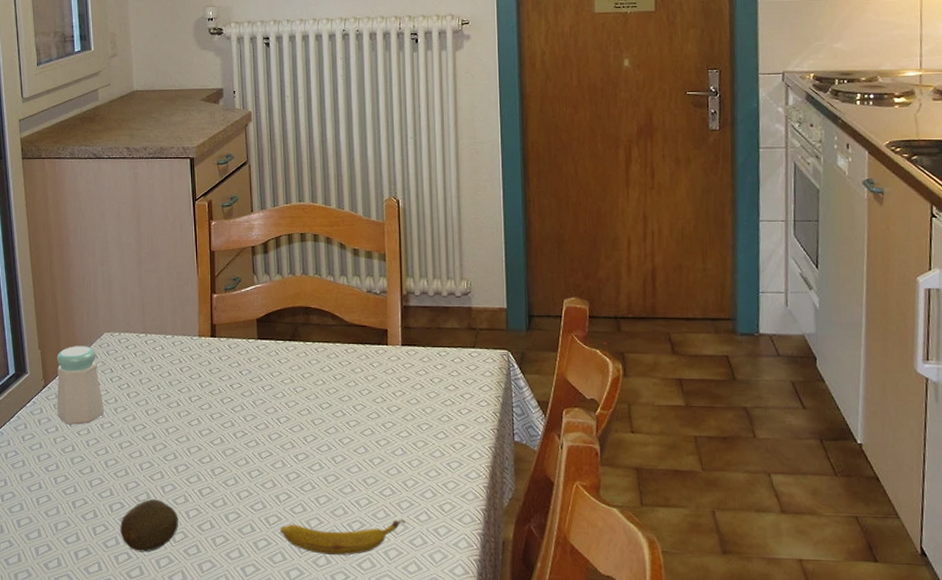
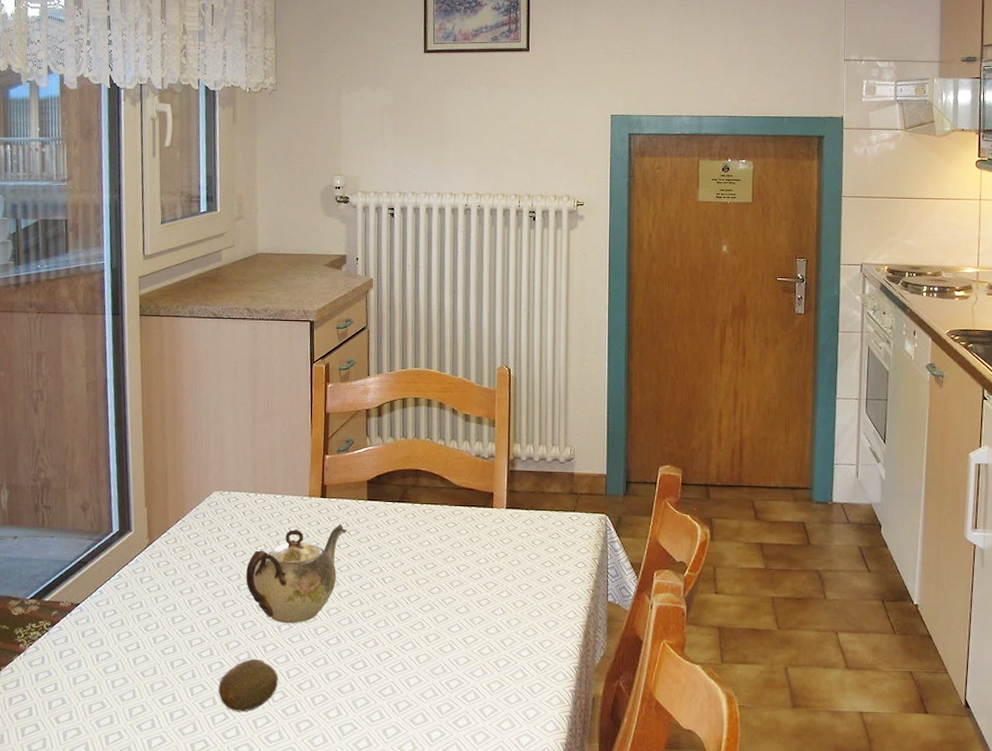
salt shaker: present [56,346,105,425] -> none [160,504,210,584]
teapot: none [141,363,239,465] -> present [246,523,347,624]
banana: present [280,519,405,555] -> none [379,677,501,713]

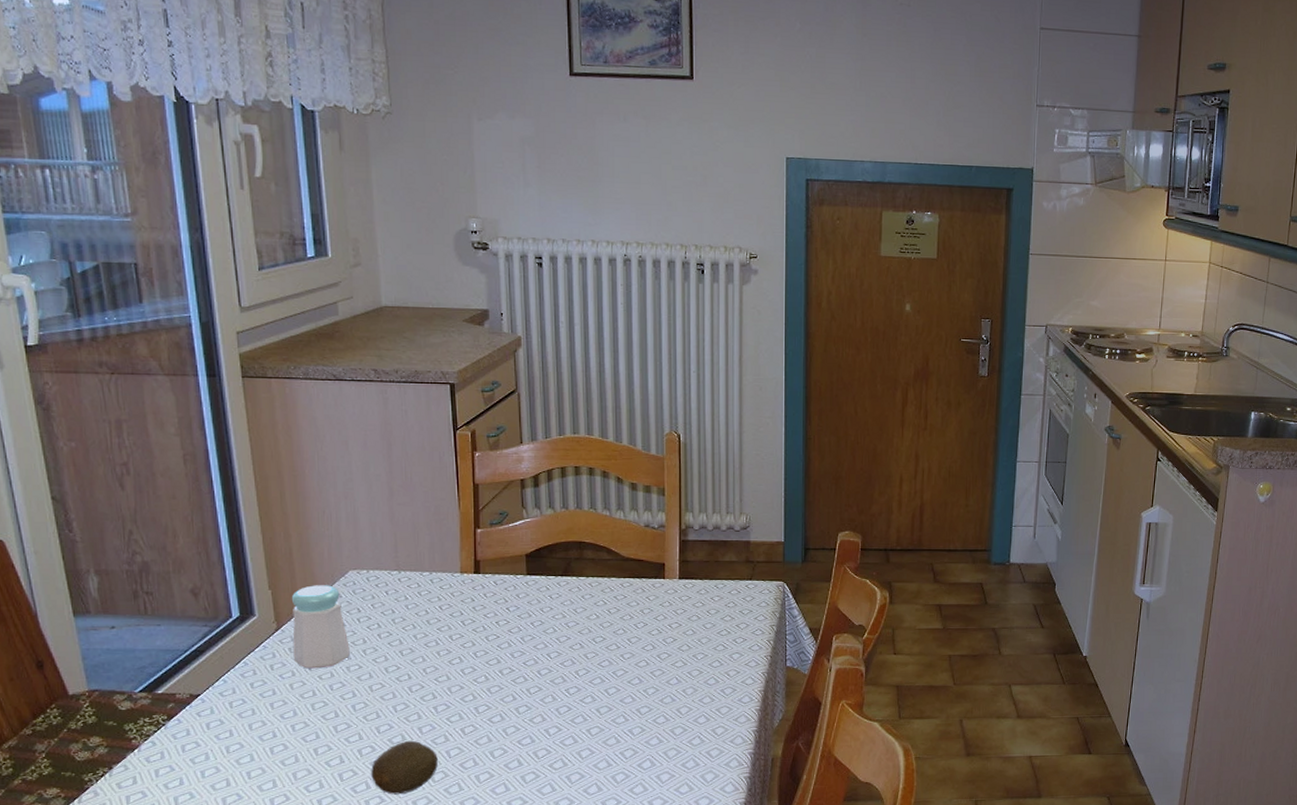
salt shaker: none [160,504,210,584] -> present [291,585,351,669]
teapot: present [246,523,347,624] -> none [394,600,506,704]

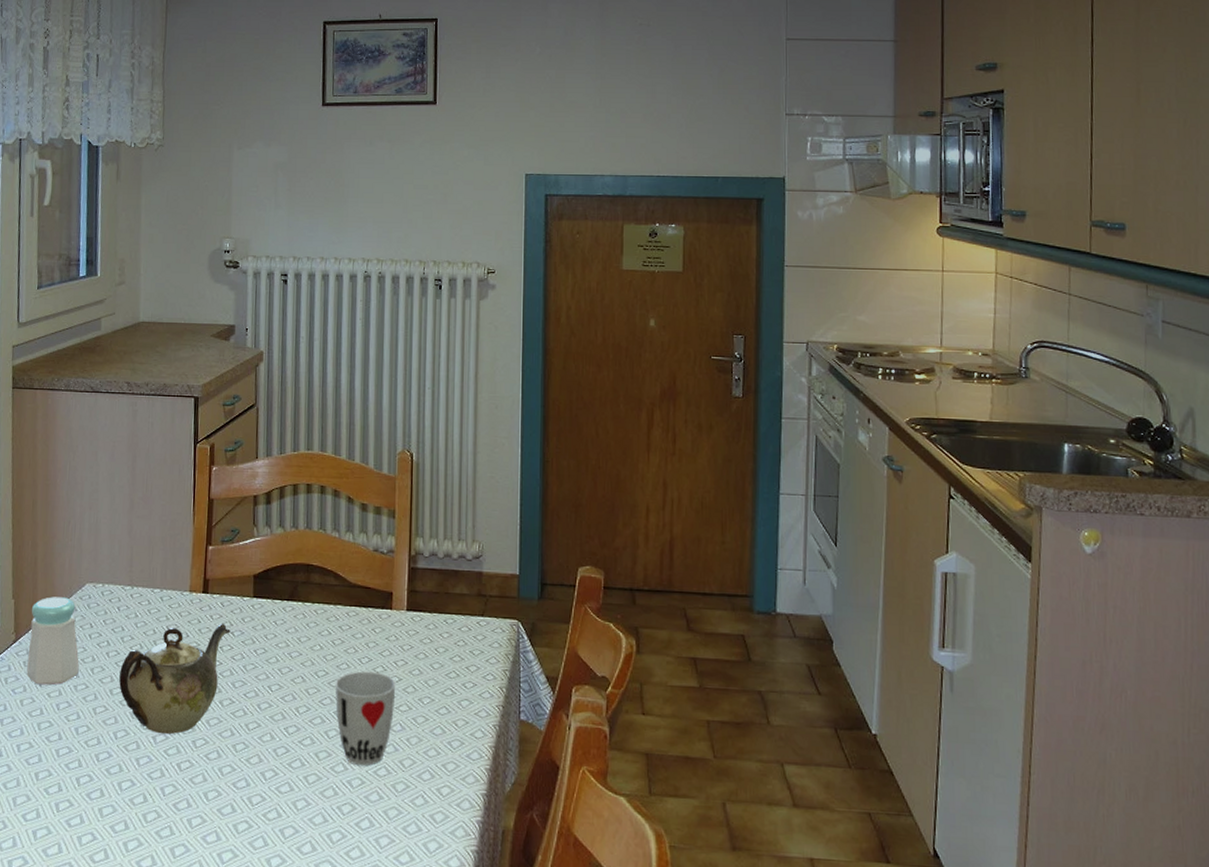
fruit: present [371,740,438,795] -> none [86,772,152,833]
teapot: none [394,600,506,704] -> present [119,623,231,735]
cup: none [612,634,671,716] -> present [335,671,396,766]

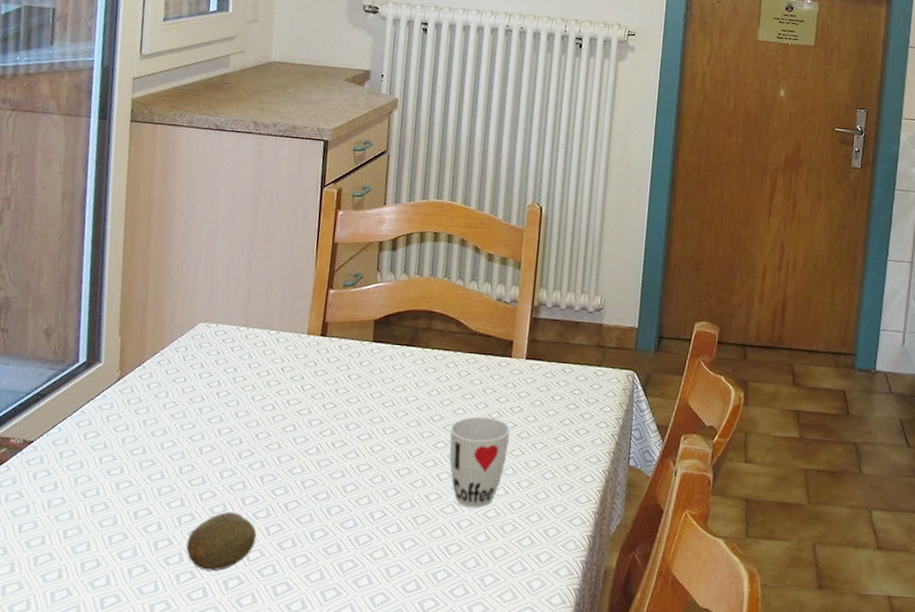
salt shaker: present [26,597,80,686] -> none [130,335,188,424]
fruit: none [86,772,152,833] -> present [186,511,257,572]
teapot: present [119,623,231,735] -> none [228,366,347,475]

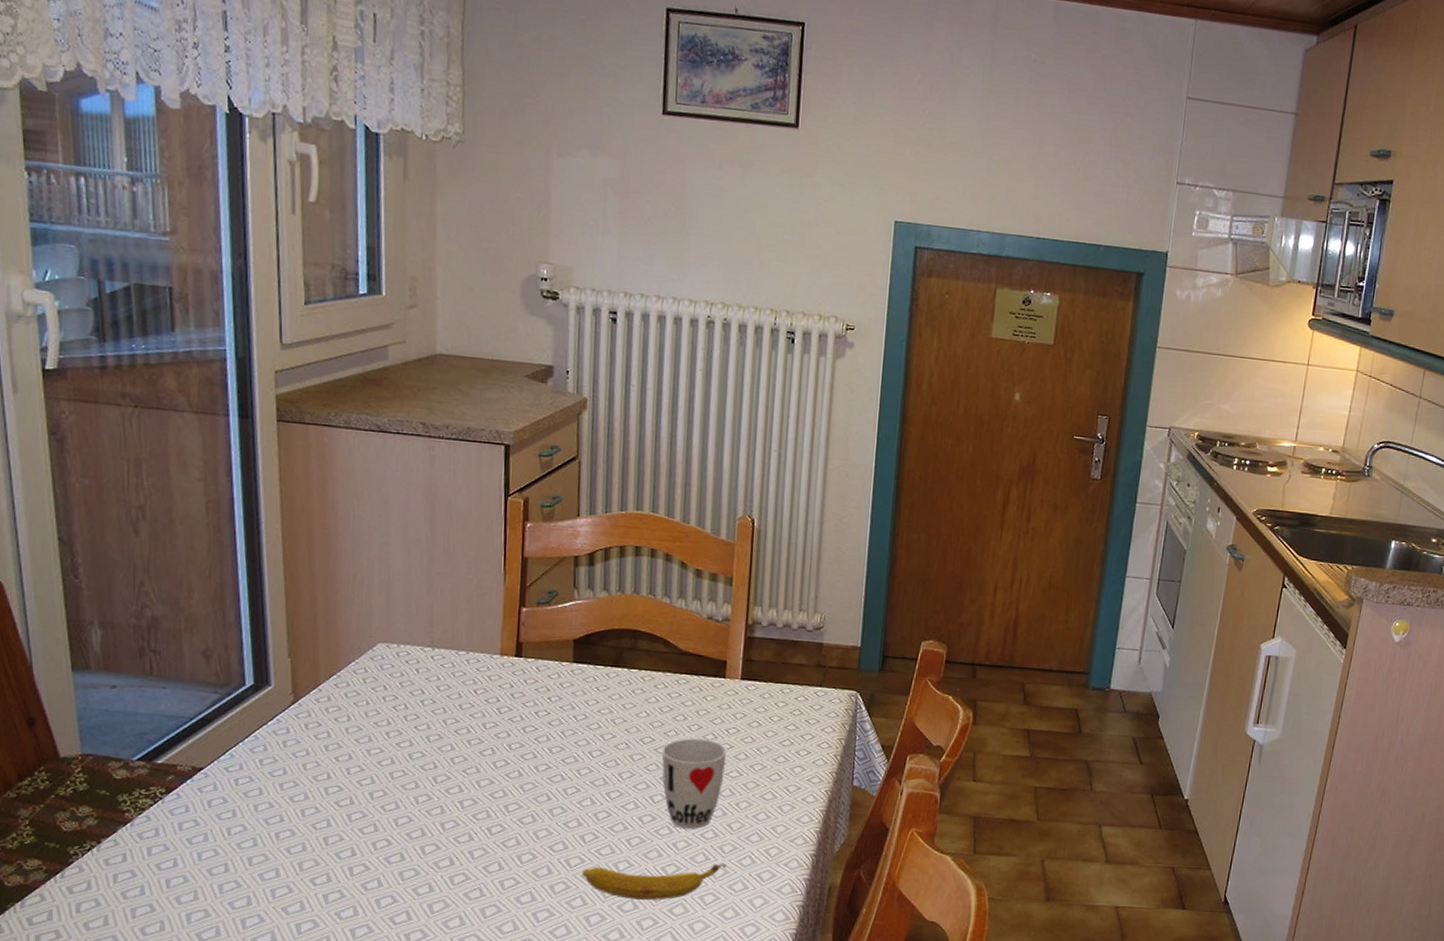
fruit: present [186,511,257,572] -> none [384,836,459,896]
banana: none [370,543,506,581] -> present [582,863,726,900]

